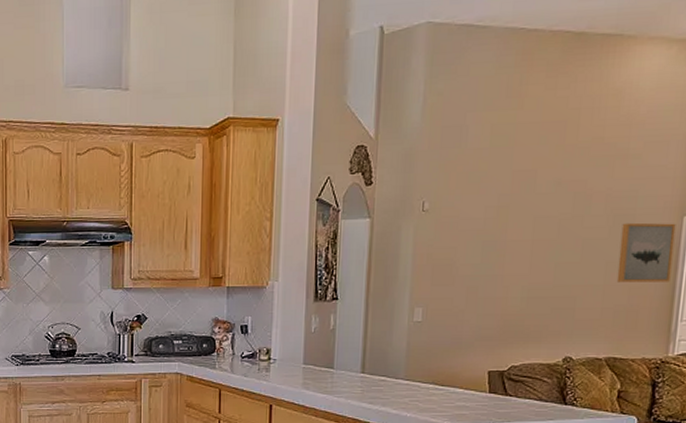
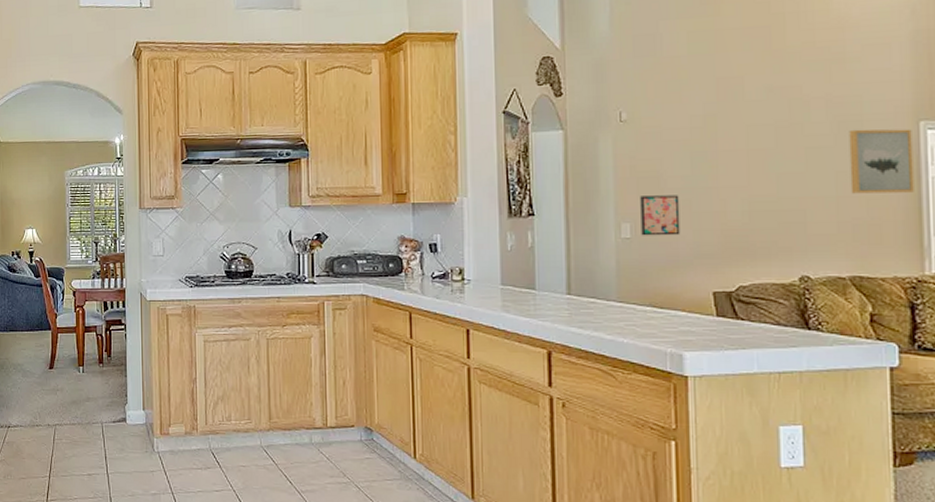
wall art: none [431,282,468,320] -> present [640,195,681,236]

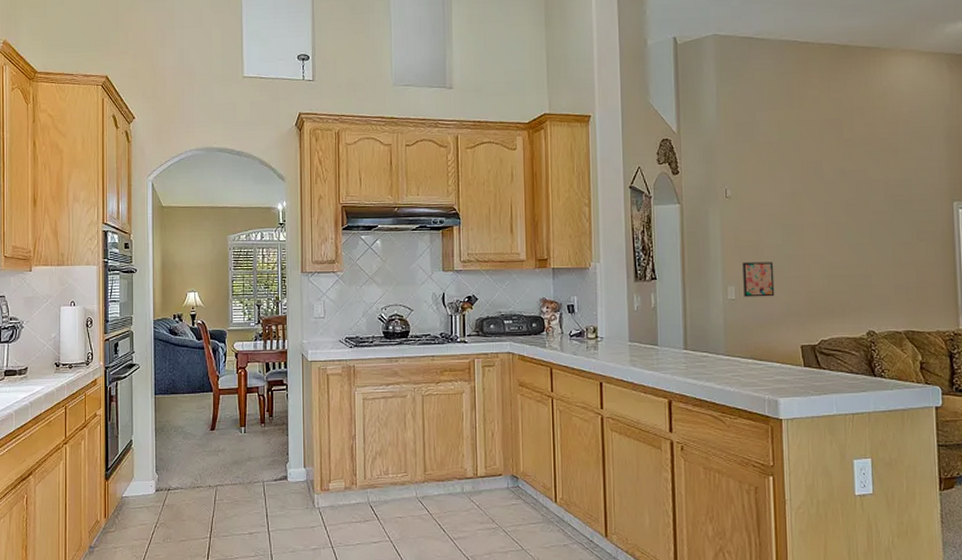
wall art: present [849,129,914,194] -> none [902,207,950,262]

